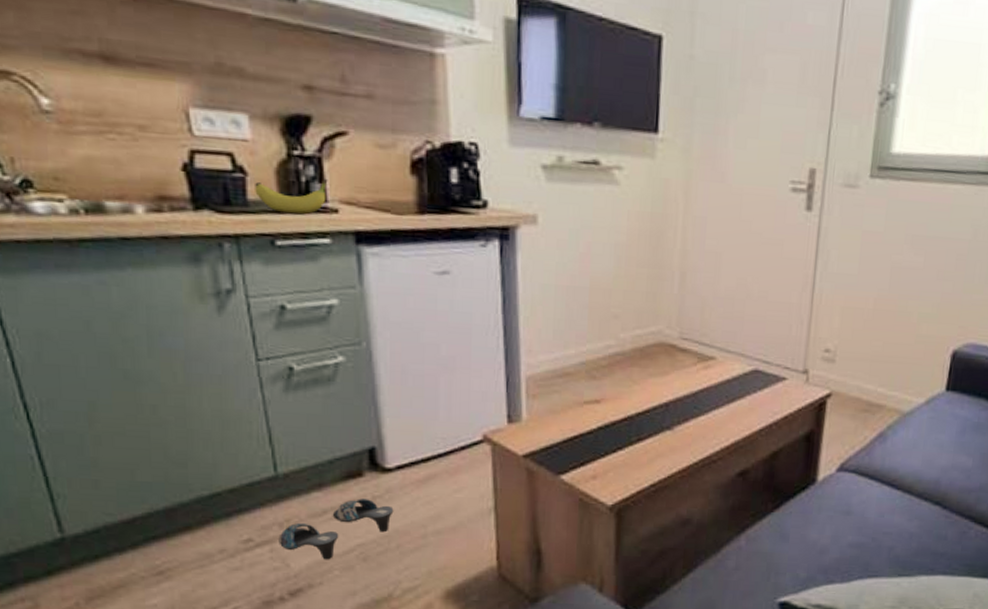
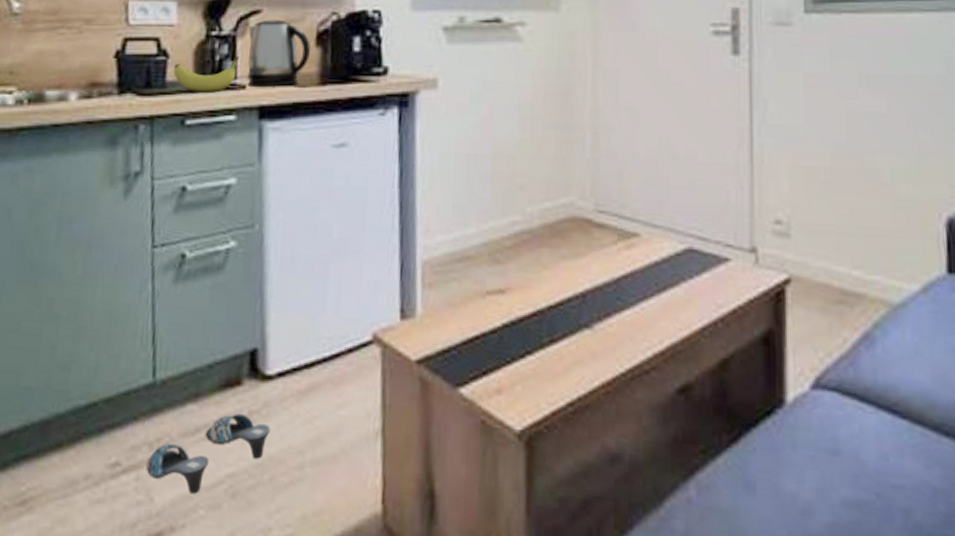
kettle: none [334,142,405,214] -> present [247,19,311,88]

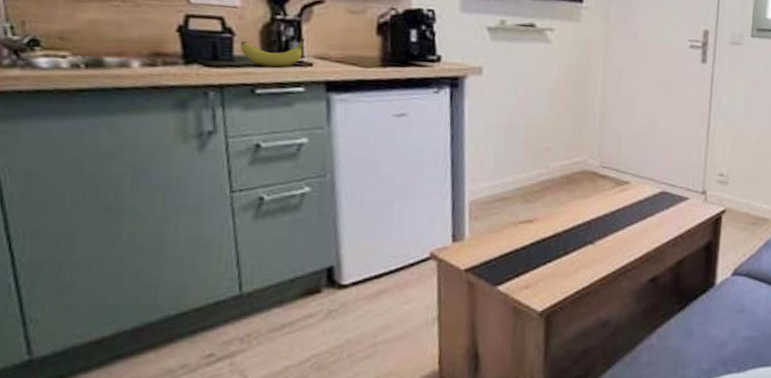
slippers: present [146,414,271,494] -> none [238,313,347,371]
kettle: present [247,19,311,88] -> none [312,9,372,67]

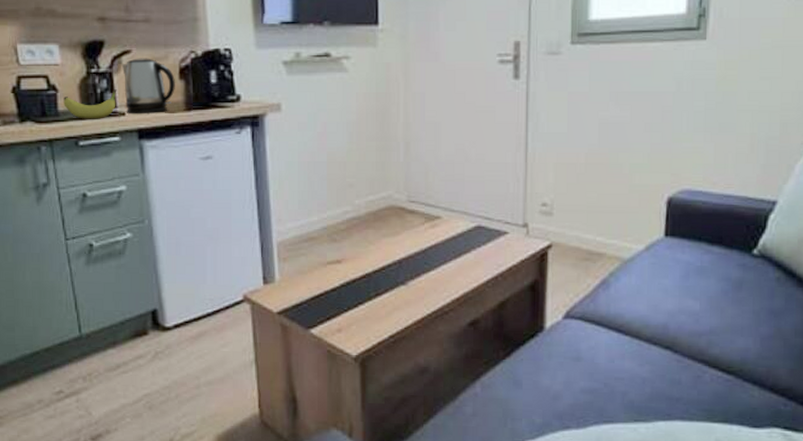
kettle: none [312,9,372,67] -> present [121,58,175,115]

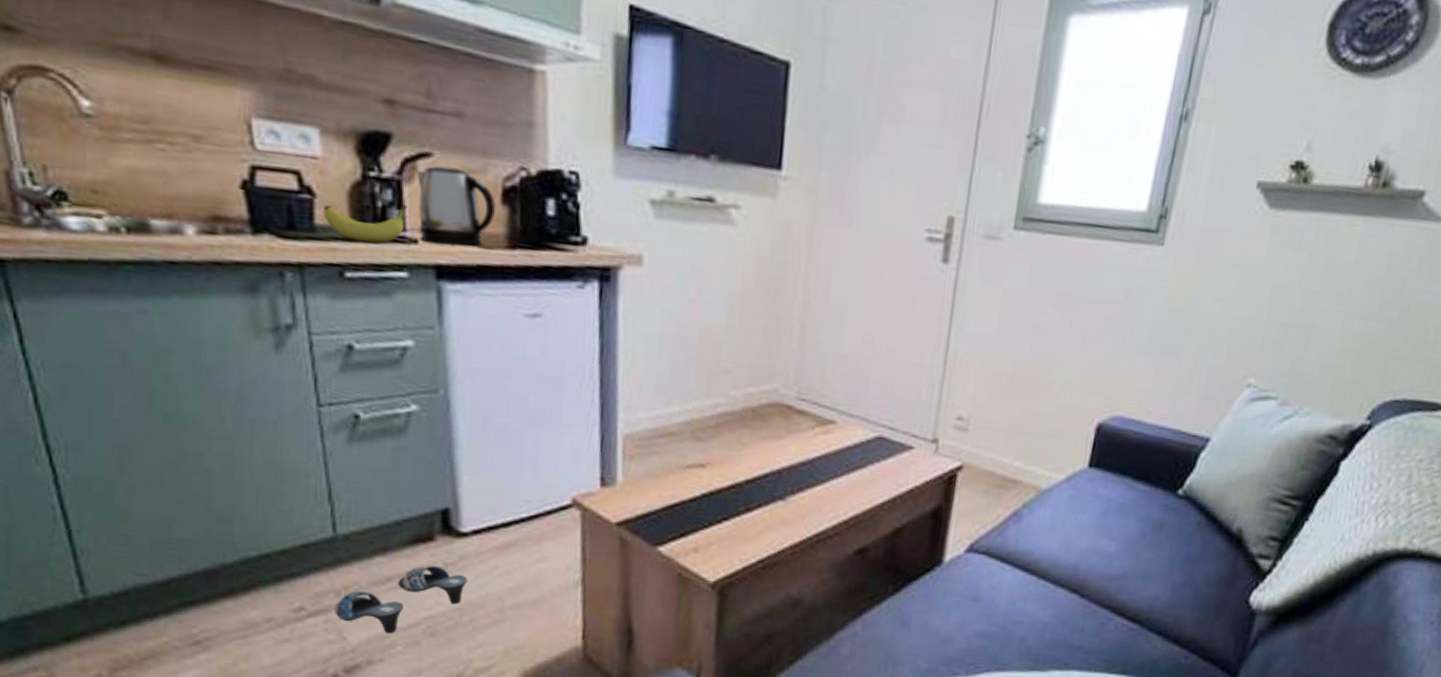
slippers: none [83,354,173,409] -> present [335,565,468,634]

